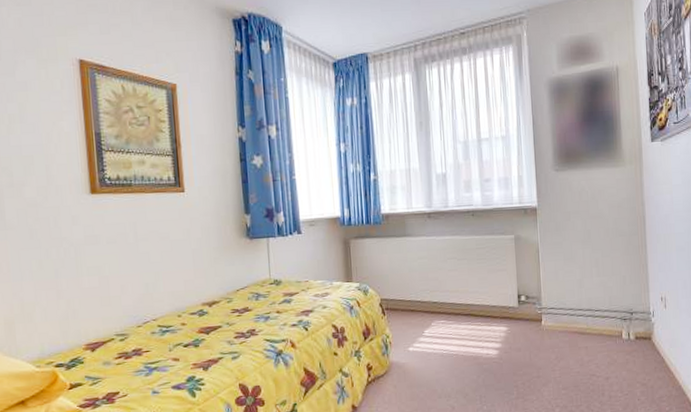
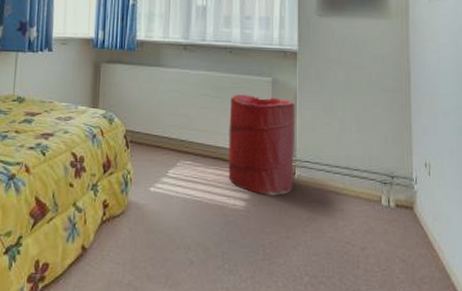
laundry hamper: none [477,253,541,343] -> present [228,93,296,196]

